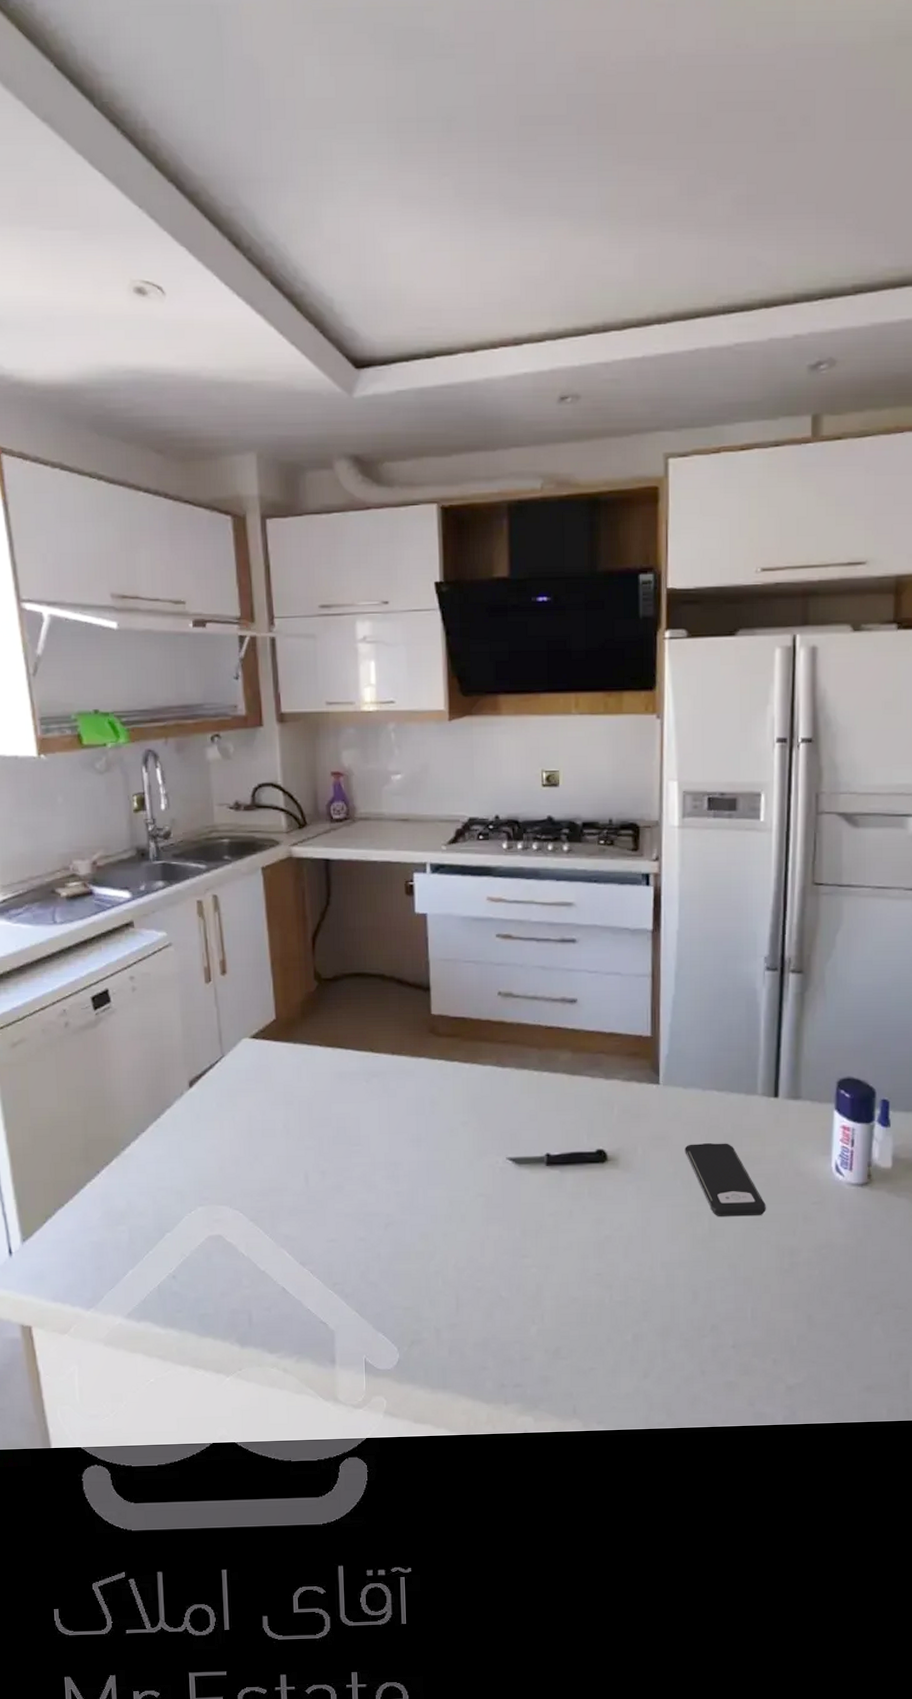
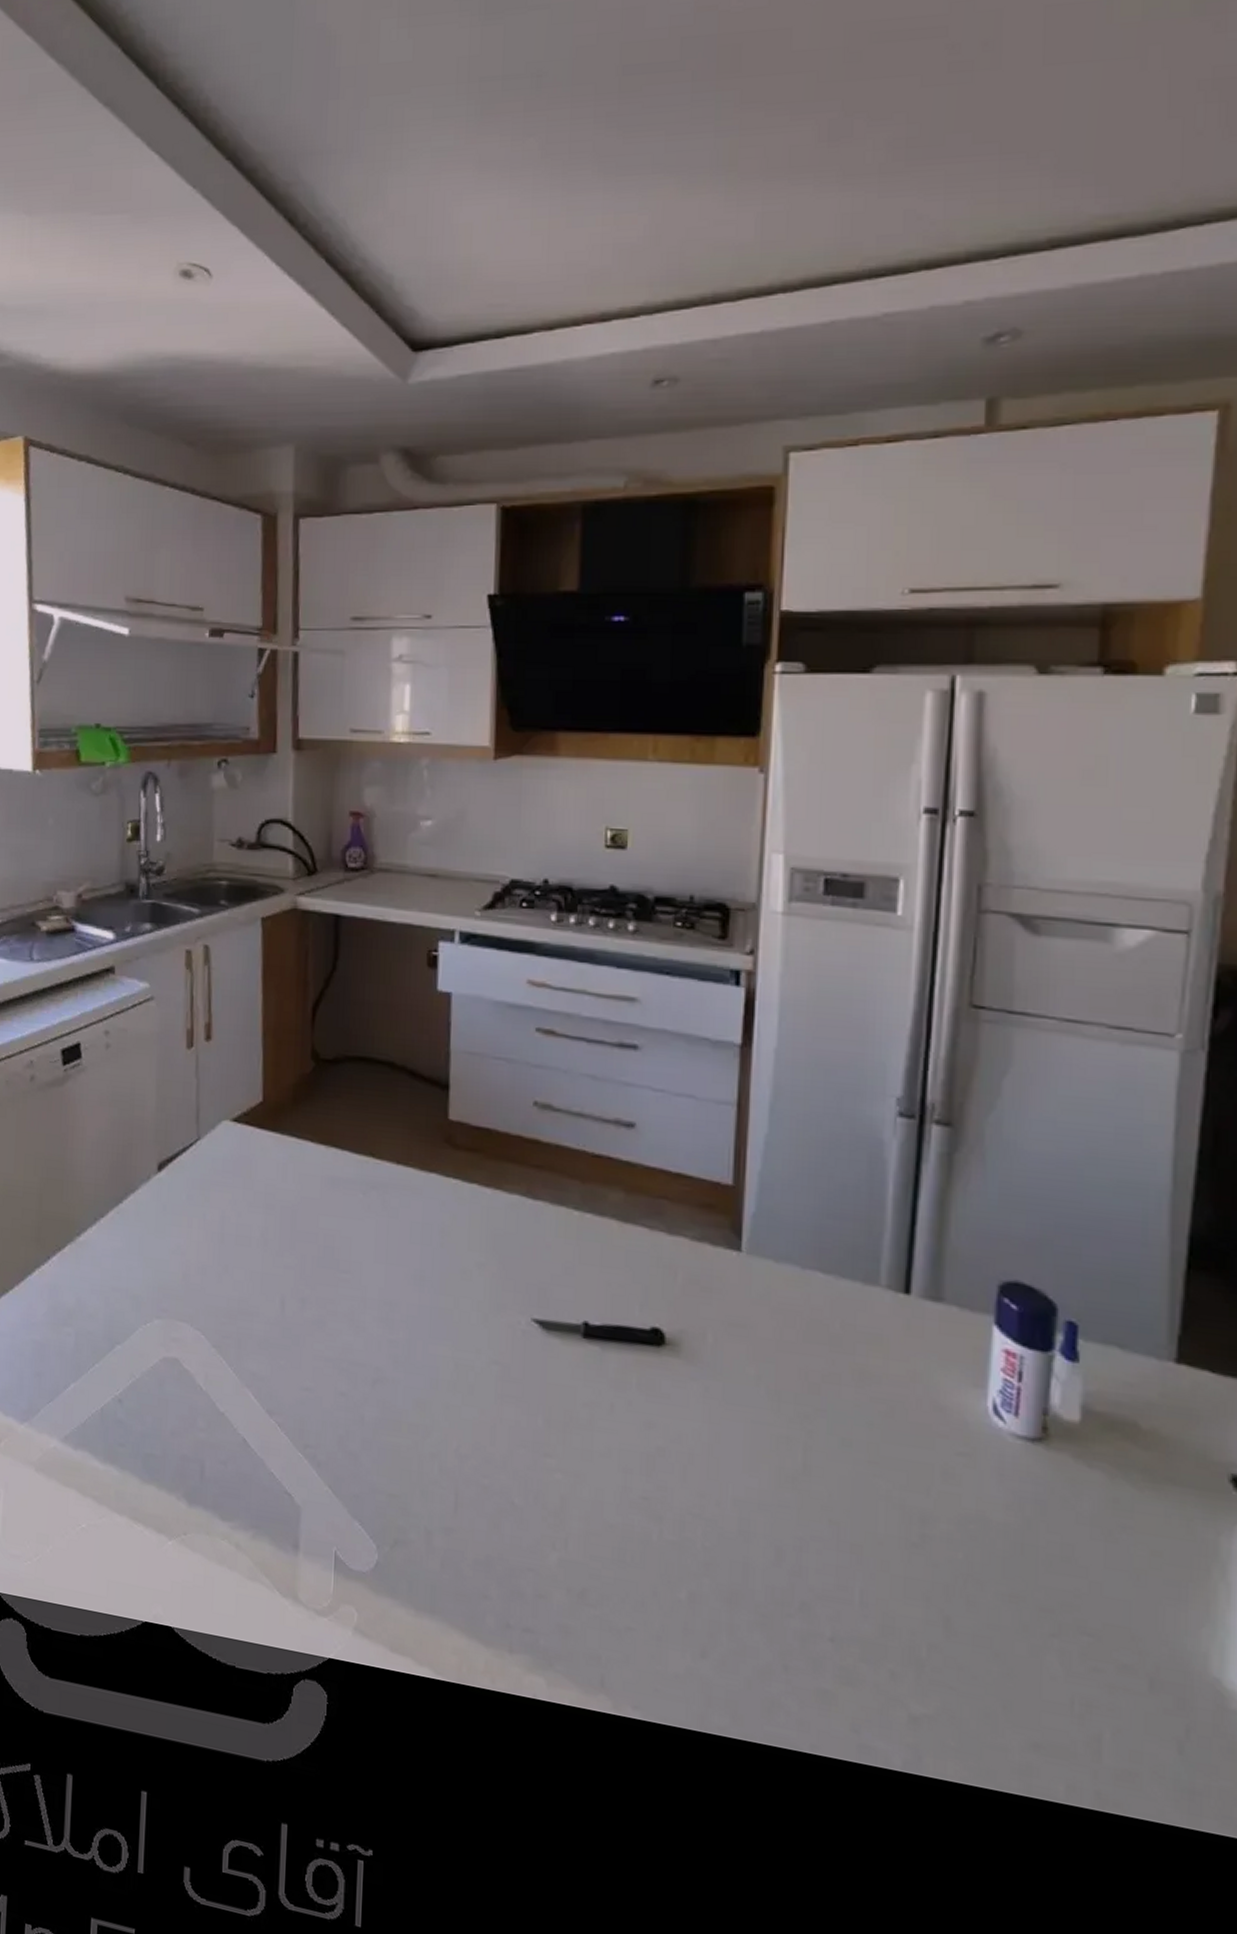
phone: present [685,1143,767,1217] -> none [772,1340,889,1457]

